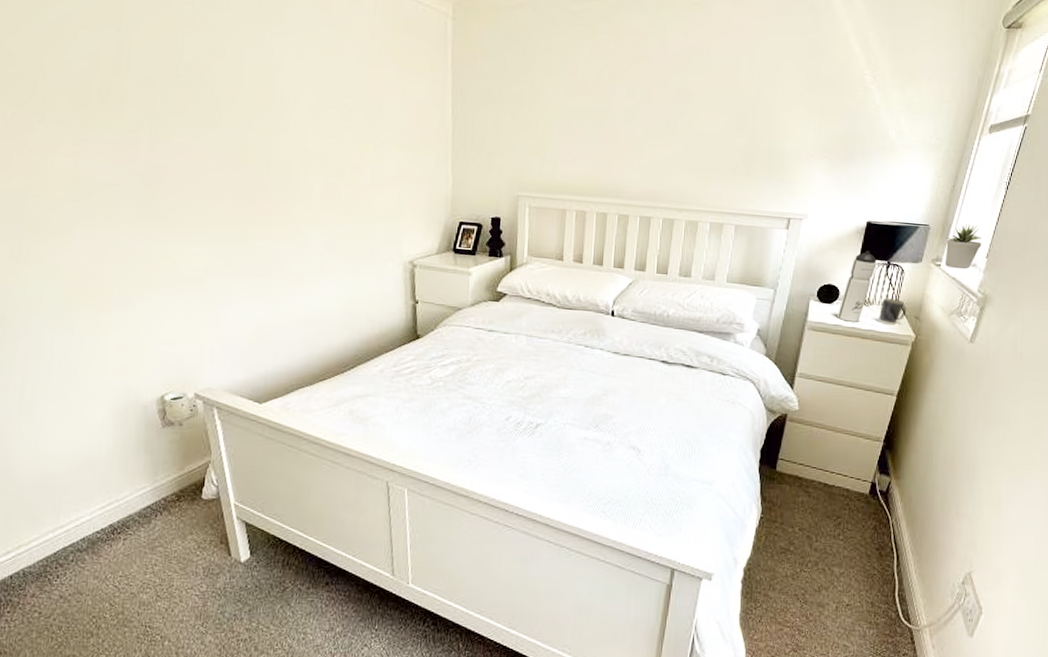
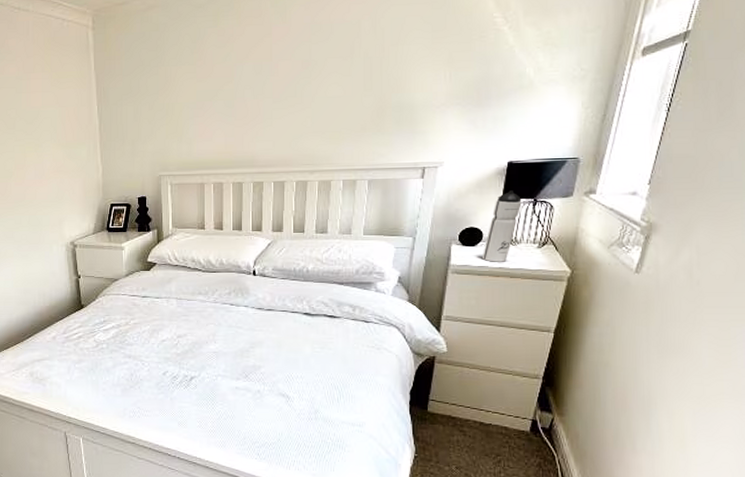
mug: present [878,298,907,325] -> none [527,235,559,262]
potted plant: present [946,223,983,270] -> none [600,151,643,199]

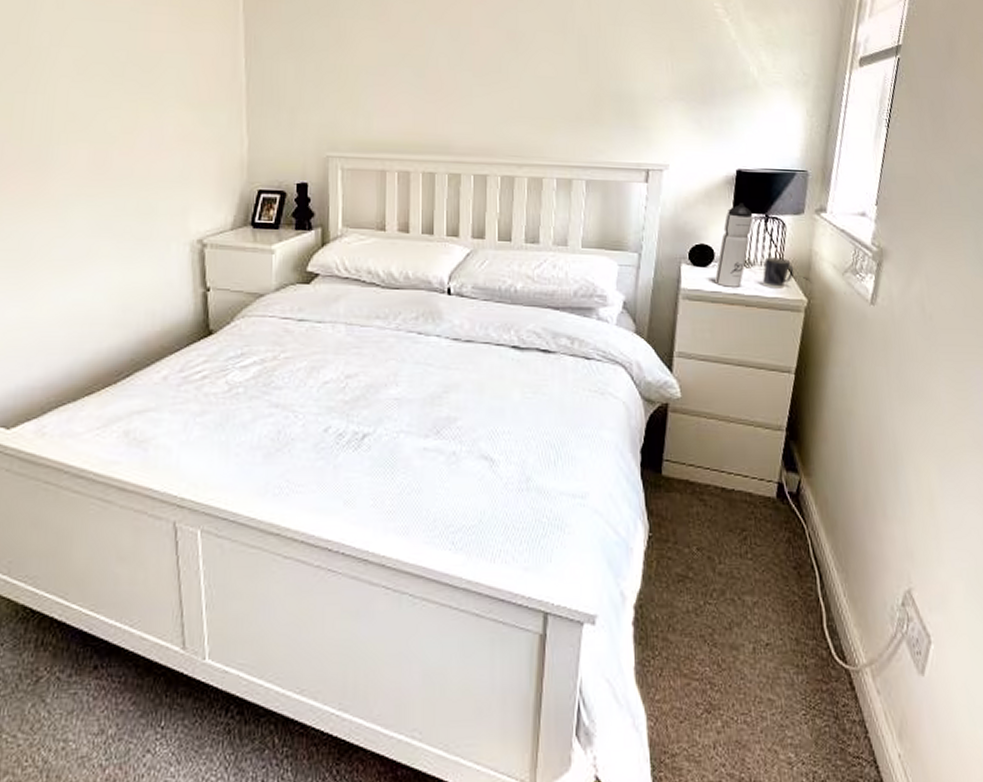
mug: none [527,235,559,262] -> present [762,257,794,288]

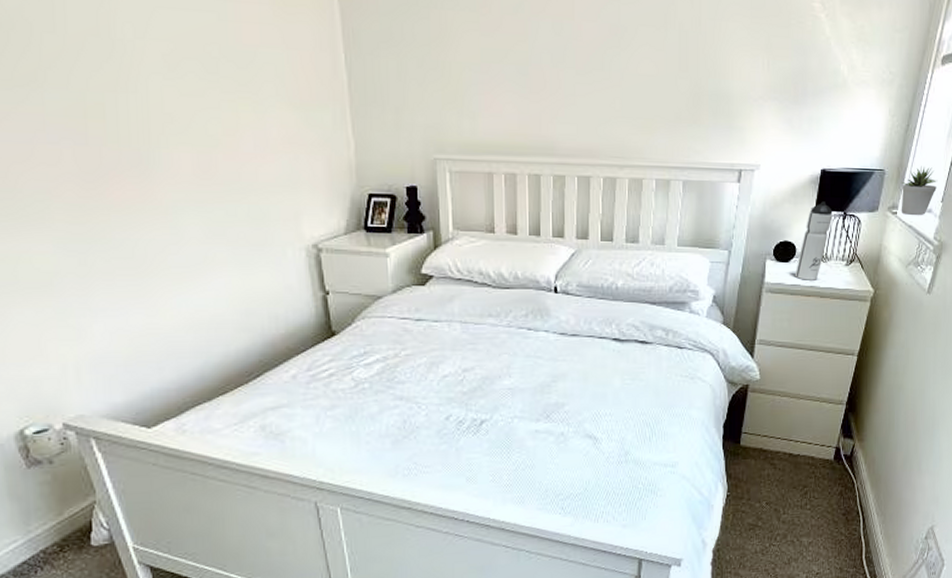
mug: present [762,257,794,288] -> none [836,252,865,281]
potted plant: none [828,167,869,220] -> present [902,166,938,216]

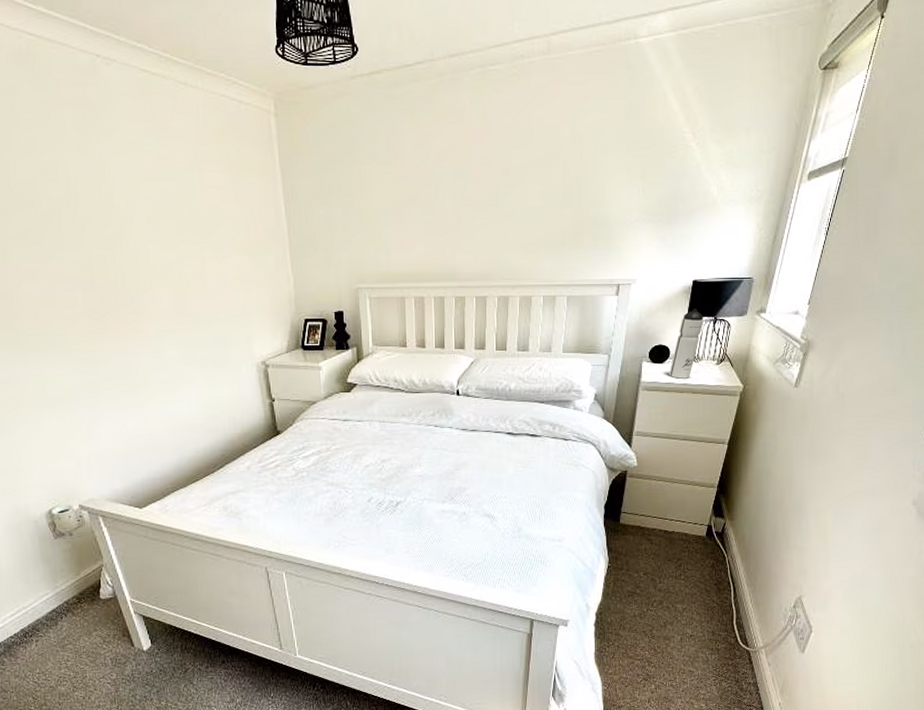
potted plant: present [902,166,938,216] -> none [770,272,805,318]

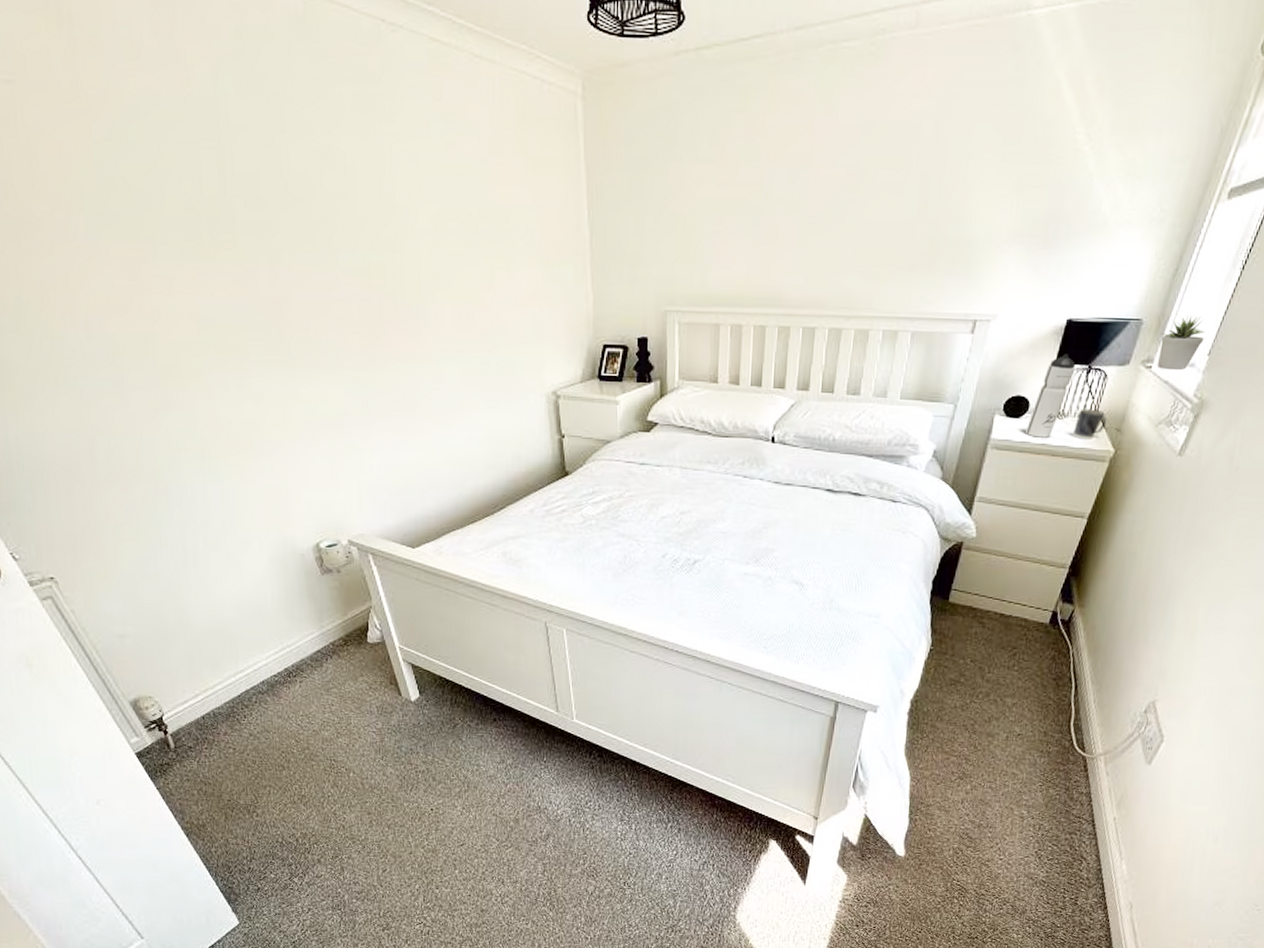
mug: none [707,353,734,378] -> present [1072,409,1107,439]
potted plant: none [770,272,805,318] -> present [1158,315,1207,371]

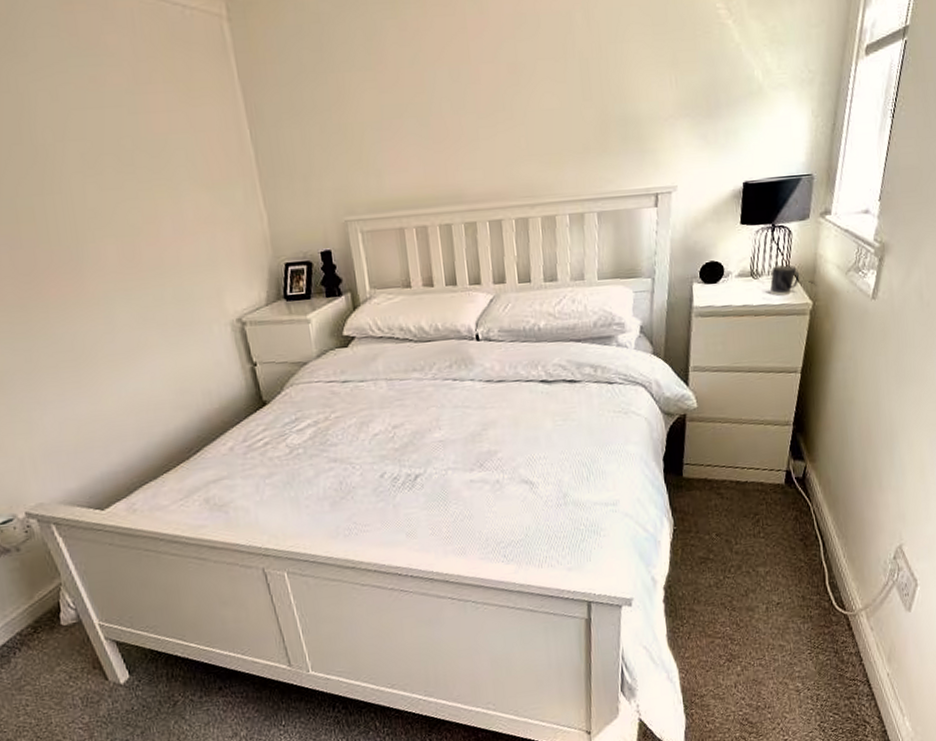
water bottle: present [1025,354,1076,438] -> none [724,215,761,300]
potted plant: present [1158,315,1207,371] -> none [833,165,873,220]

